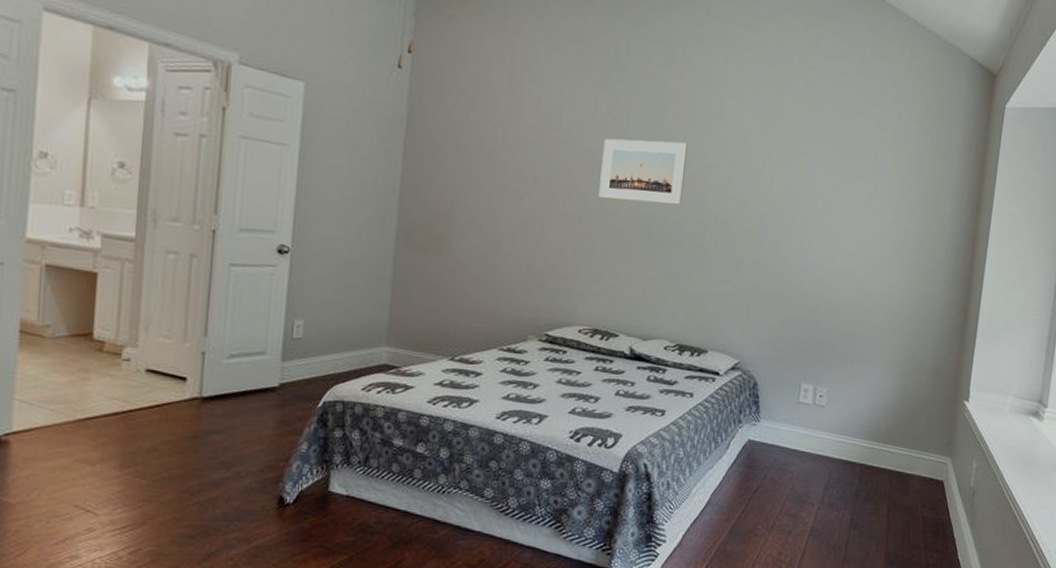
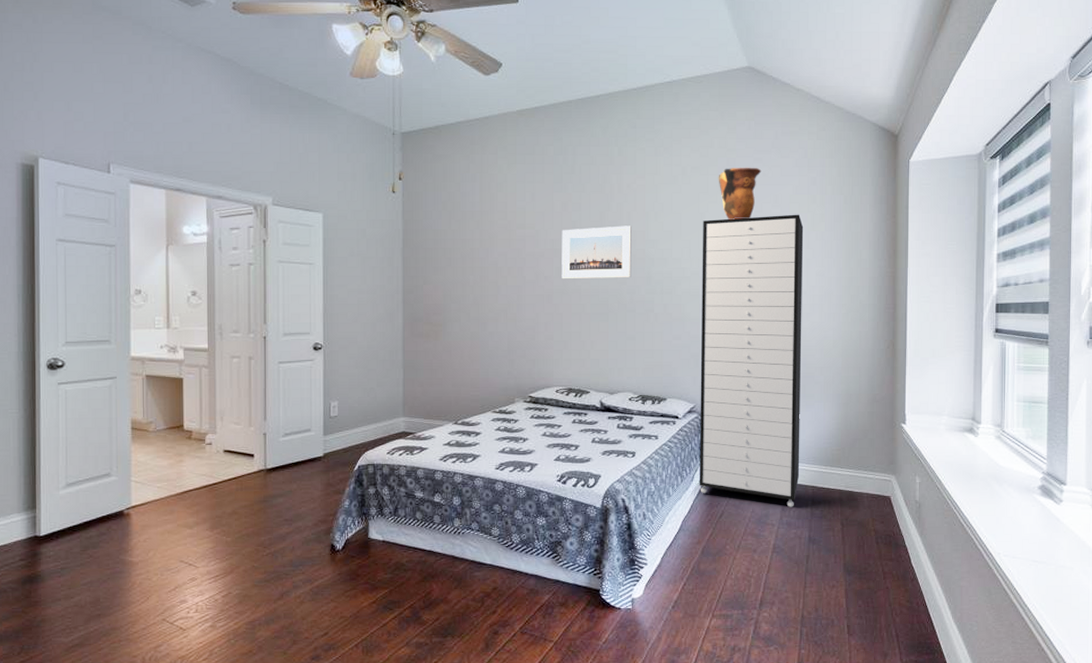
storage cabinet: none [734,146,883,486] -> present [699,214,804,507]
decorative vase: none [793,88,843,151] -> present [718,167,762,219]

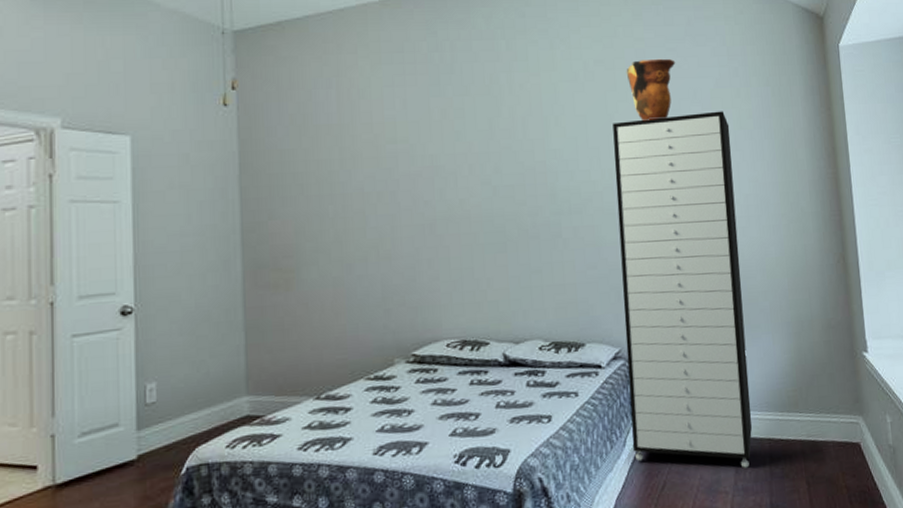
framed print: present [562,225,631,279] -> none [442,133,532,204]

